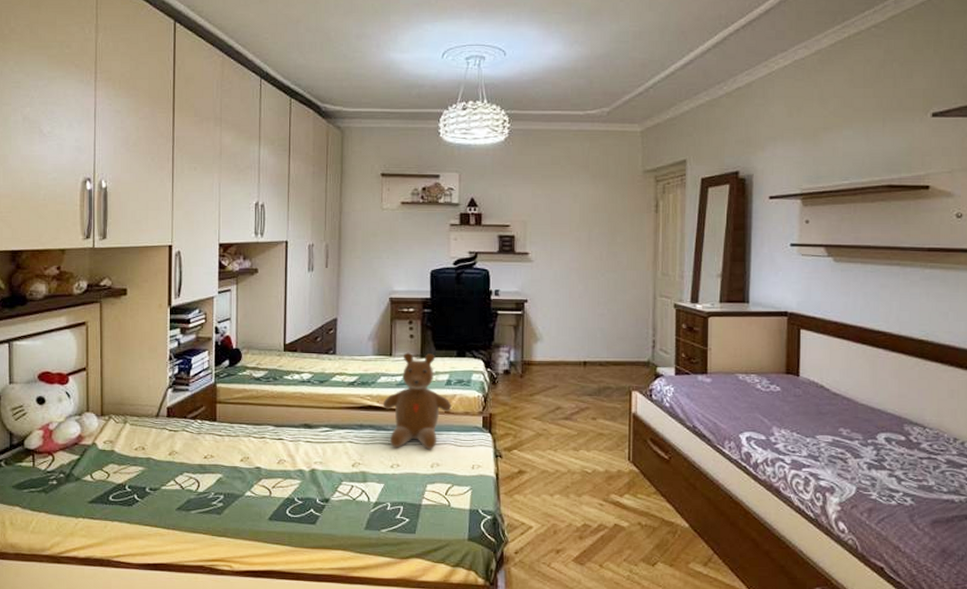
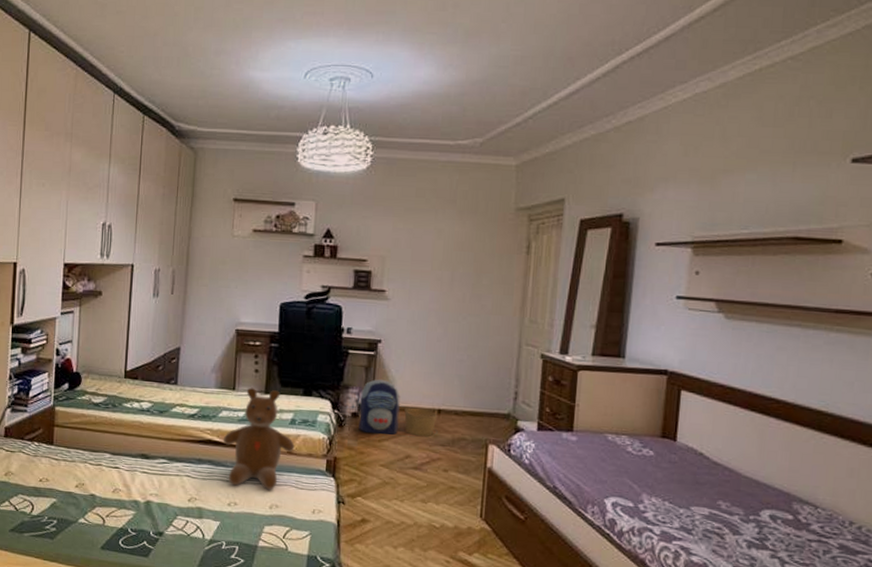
backpack: none [511,336,548,388] -> present [359,378,400,435]
basket: none [553,361,584,389] -> present [404,407,438,437]

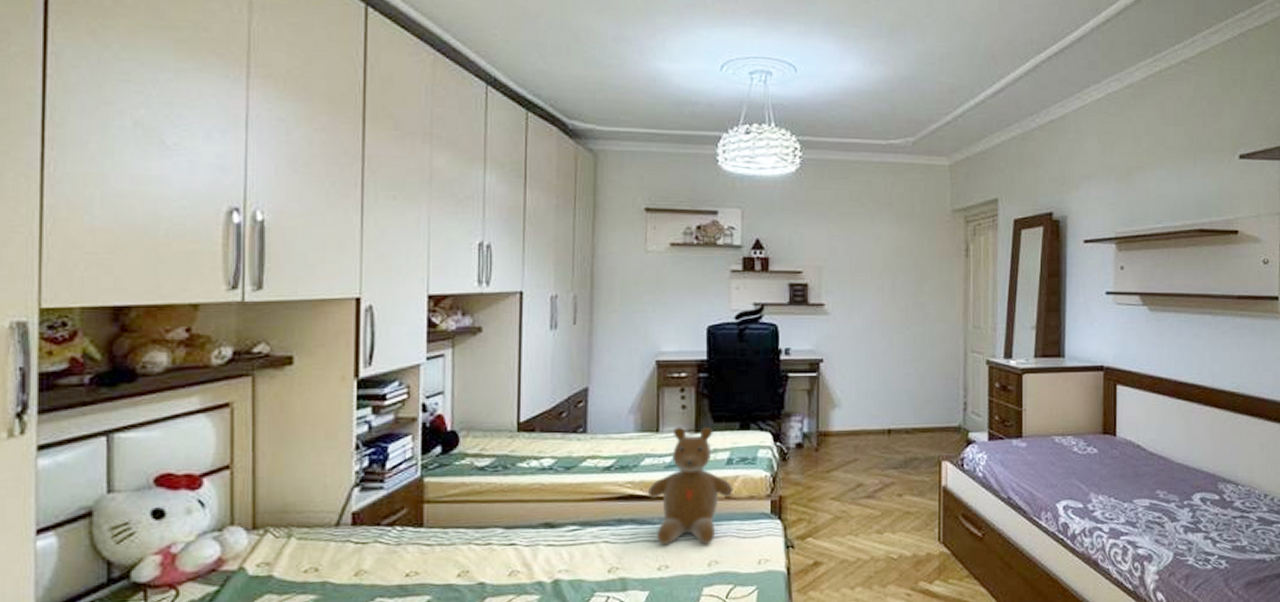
backpack: present [359,378,400,435] -> none [804,402,847,464]
basket: present [404,407,438,437] -> none [853,430,888,462]

